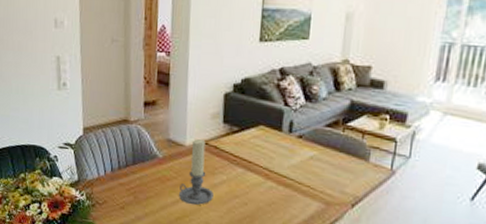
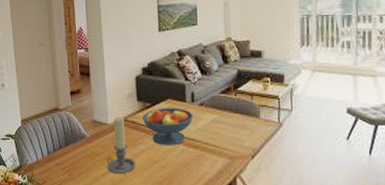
fruit bowl: none [227,134,289,180] -> present [143,108,194,146]

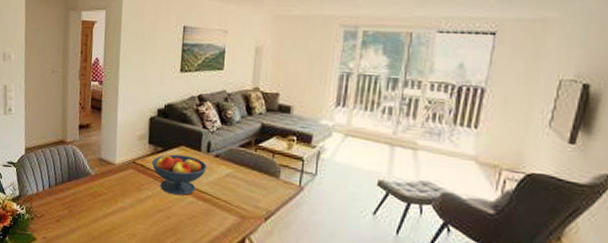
candle holder: present [107,116,136,175] -> none [109,157,140,219]

